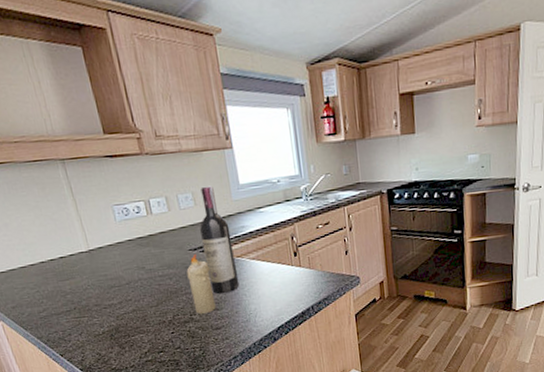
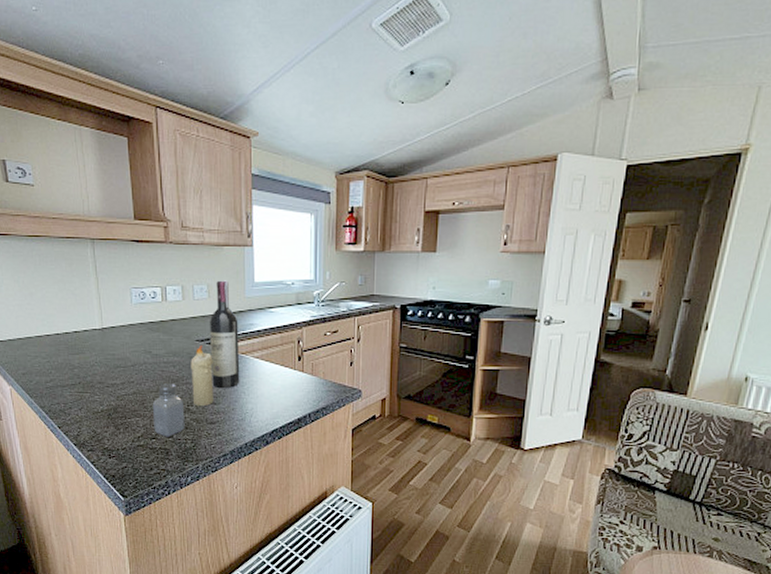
saltshaker: none [155,296,192,349] -> present [153,383,185,437]

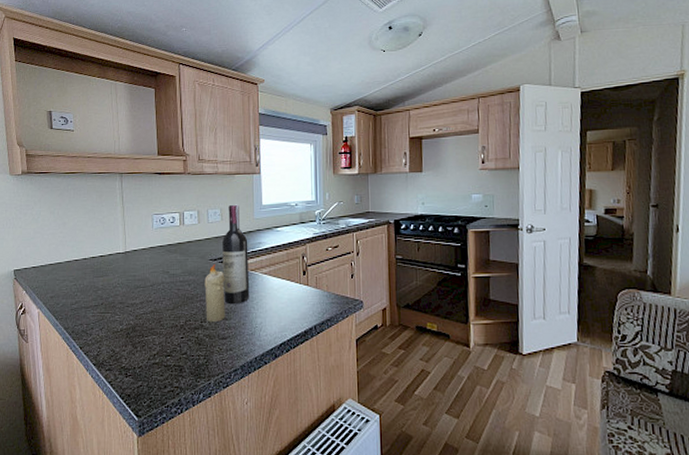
saltshaker: present [153,383,185,437] -> none [169,301,198,354]

